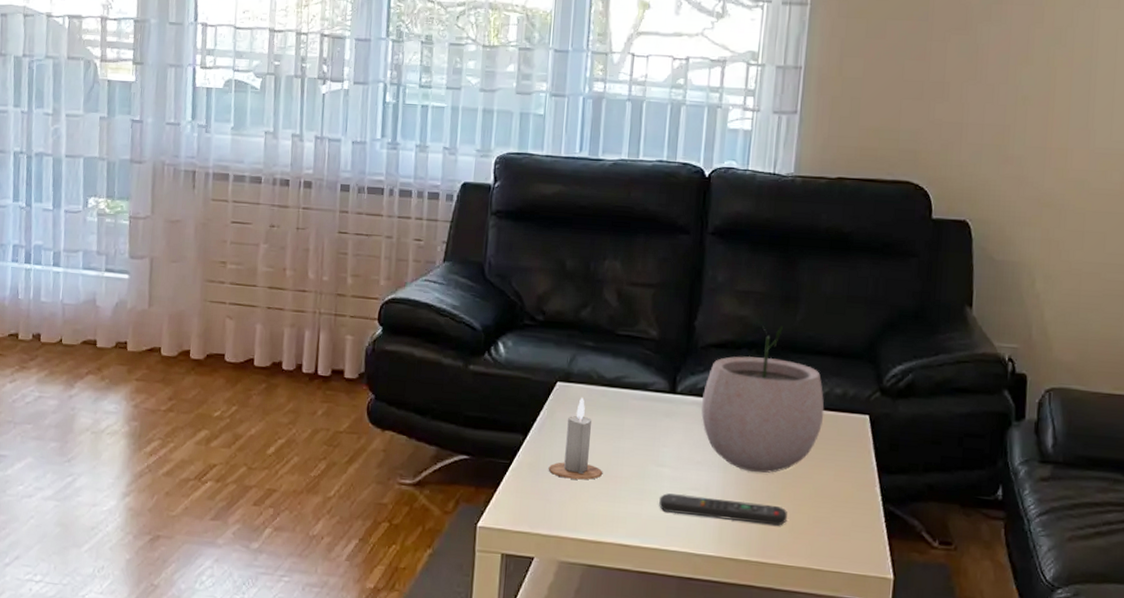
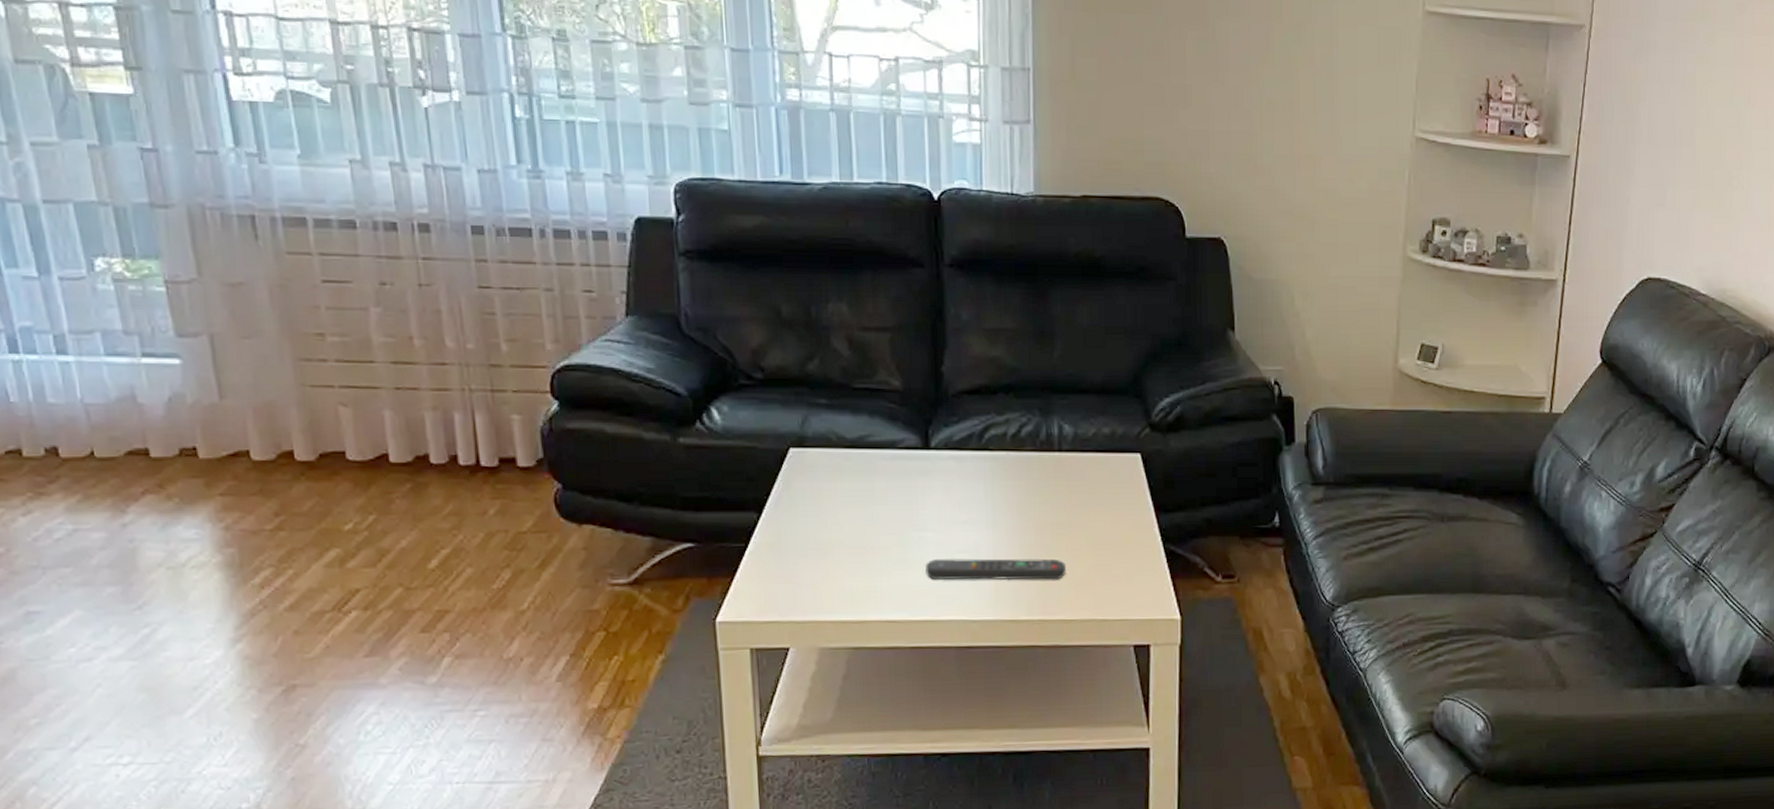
candle: present [548,397,603,480] -> none [792,463,858,556]
plant pot: present [701,325,825,473] -> none [960,364,1094,527]

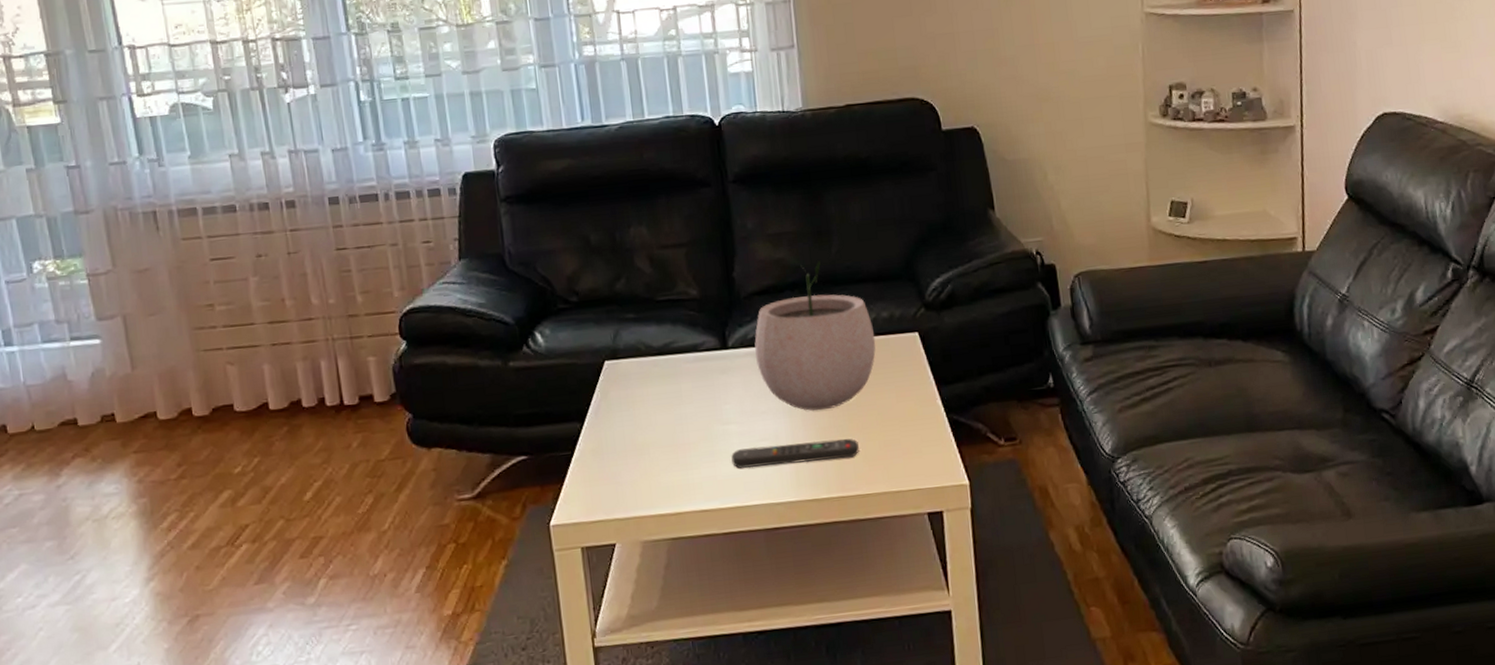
plant pot: none [960,364,1094,527] -> present [754,261,876,412]

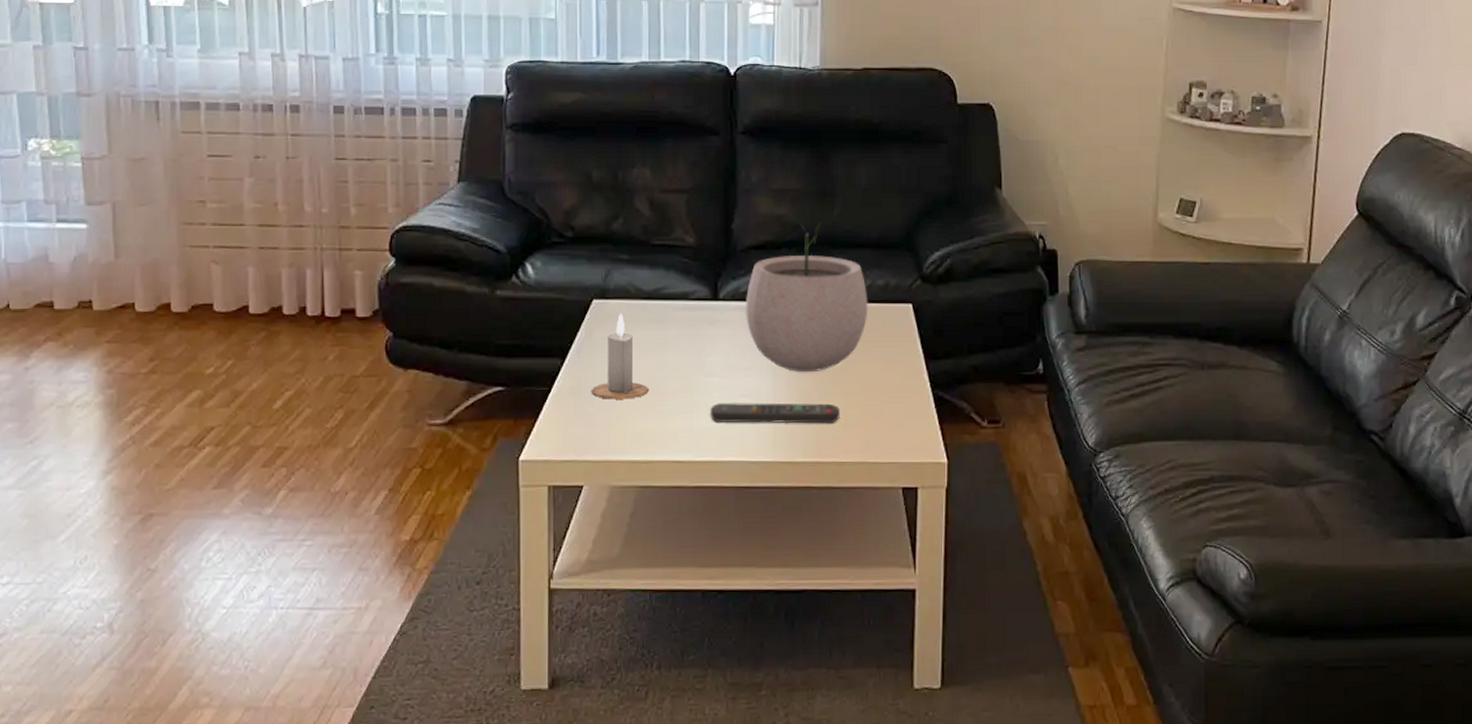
candle: none [612,371,670,457] -> present [591,313,649,399]

